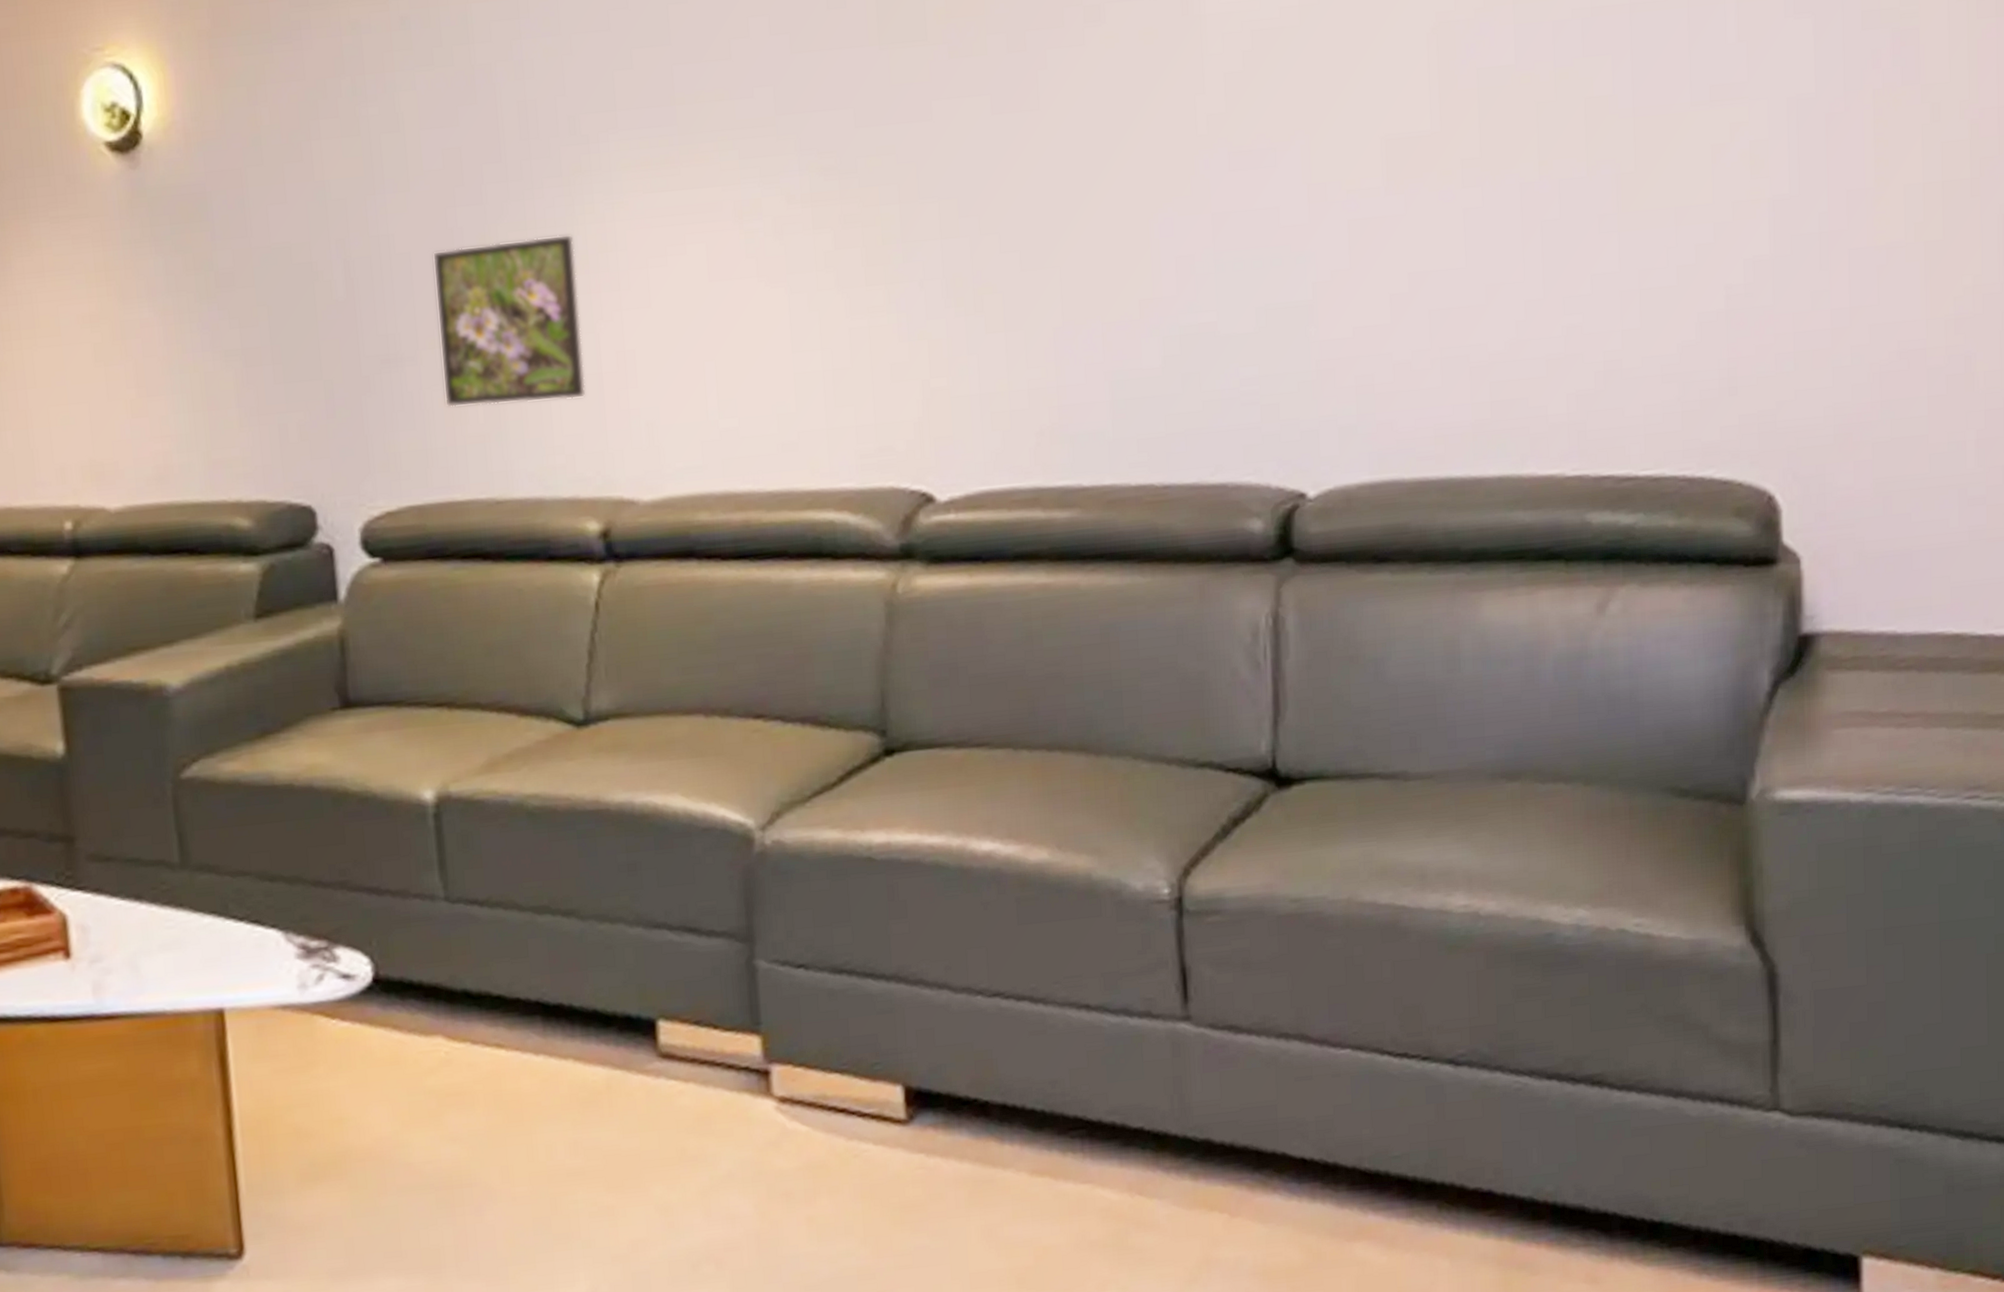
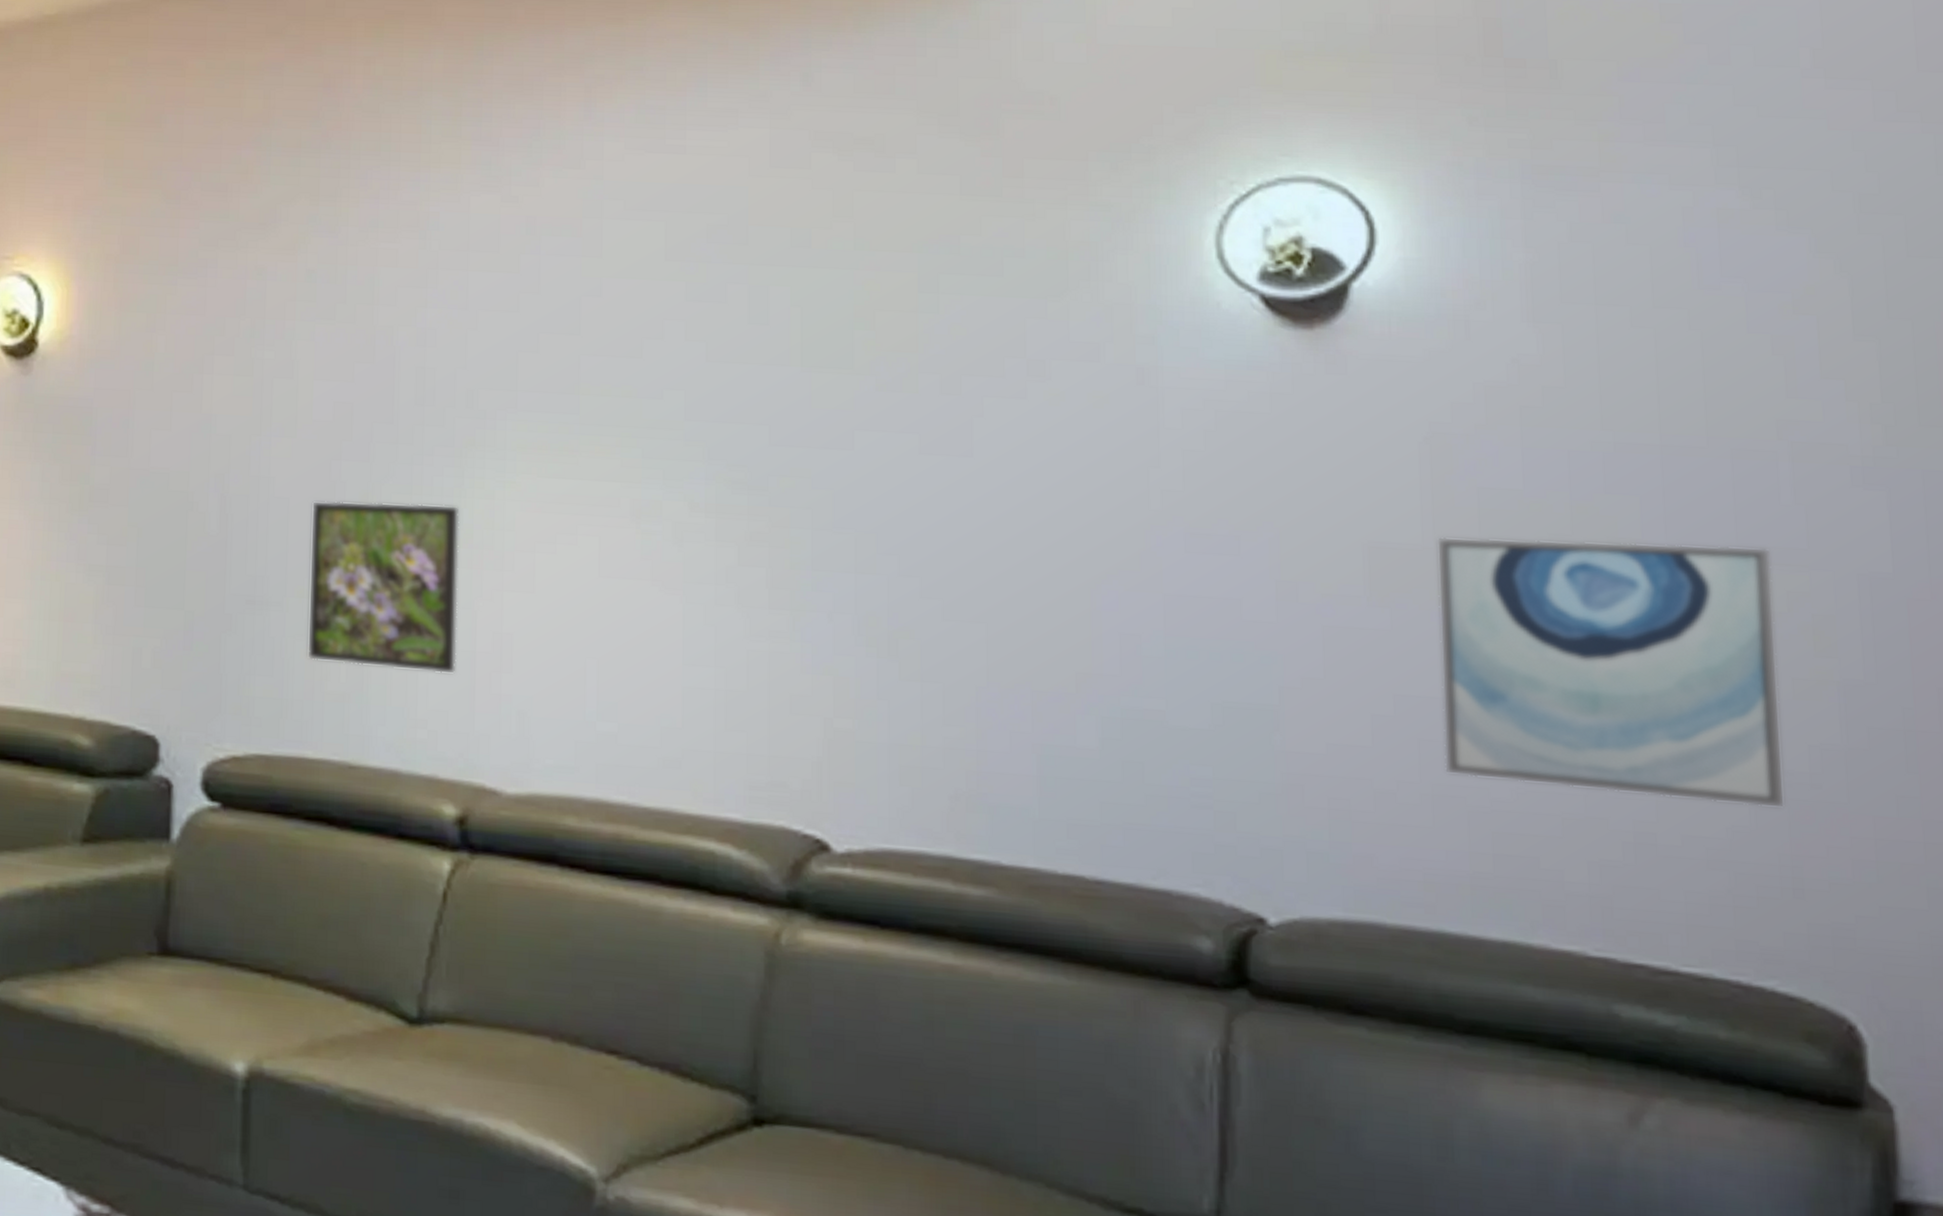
wall art: none [1442,86,1725,338] -> present [1436,536,1786,809]

